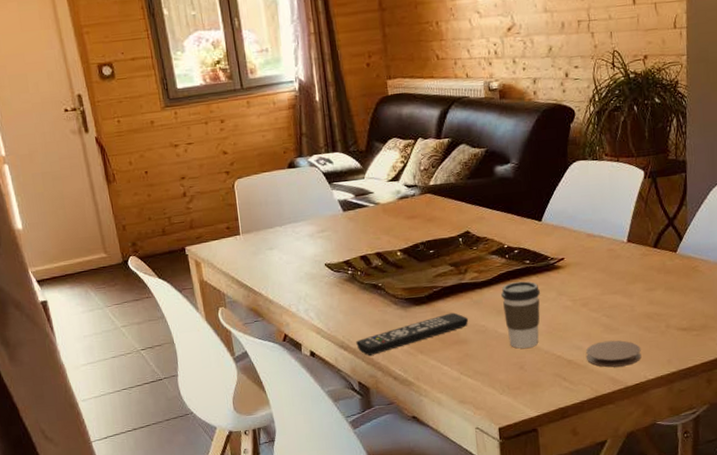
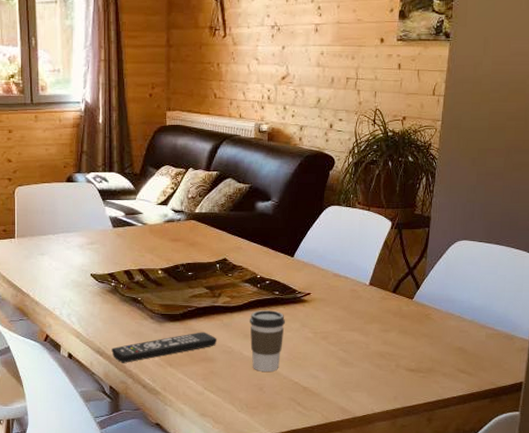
coaster: present [586,340,642,368] -> none [321,373,371,398]

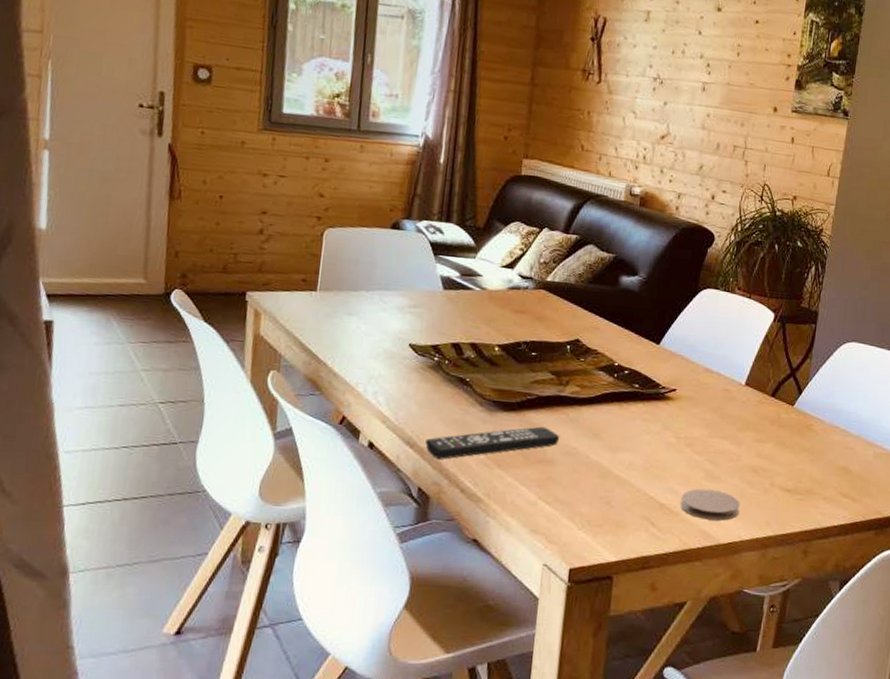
coffee cup: present [250,310,286,371] -> none [600,405,645,482]
coaster: none [321,373,371,398] -> present [681,488,741,521]

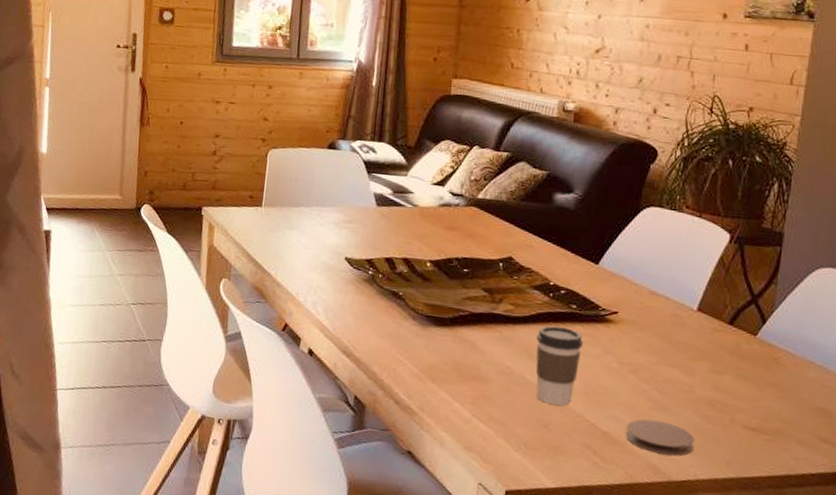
remote control: present [425,426,560,459] -> none [361,343,494,370]
coffee cup: none [600,405,645,482] -> present [535,325,584,406]

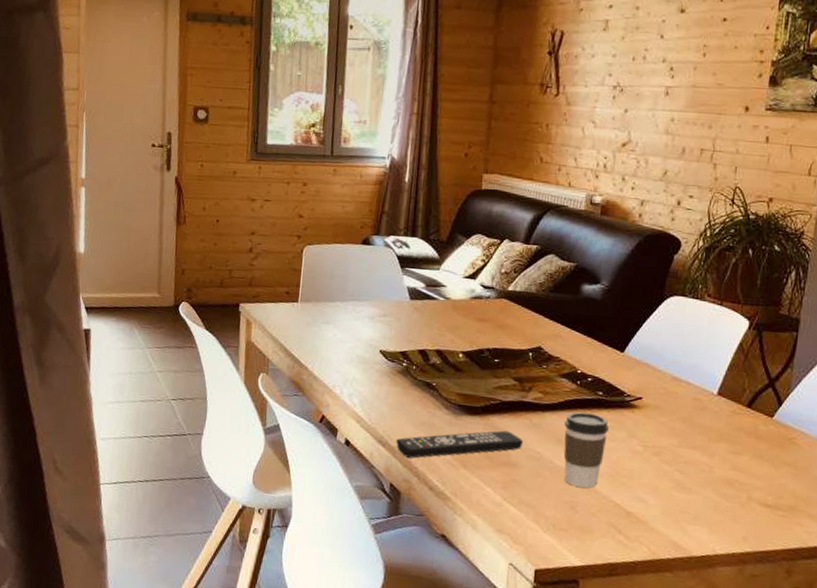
remote control: none [361,343,494,370] -> present [396,430,524,458]
coaster: present [626,419,695,456] -> none [649,498,714,533]

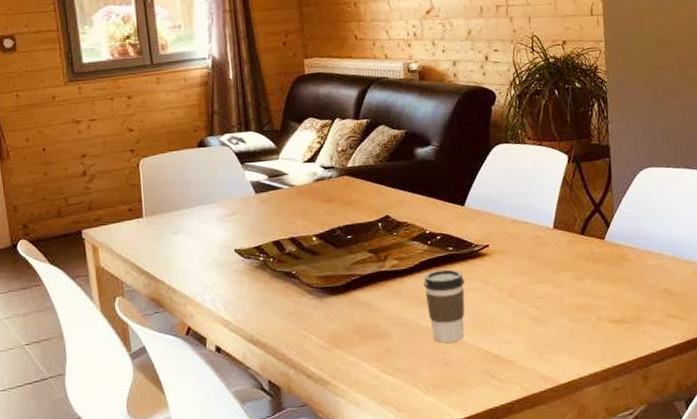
remote control: present [396,430,524,458] -> none [267,303,389,351]

